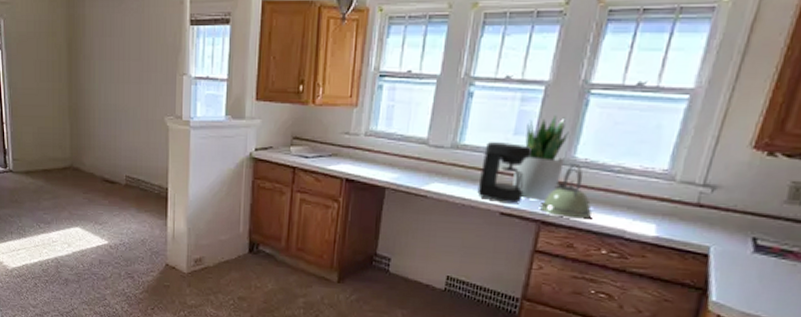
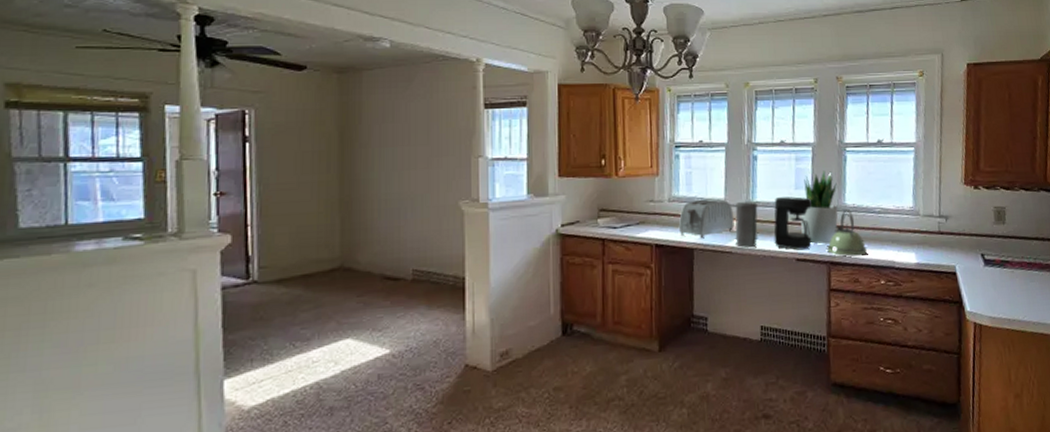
toaster: none [372,137,436,179] -> present [678,200,735,239]
canister: none [431,143,465,194] -> present [734,202,758,248]

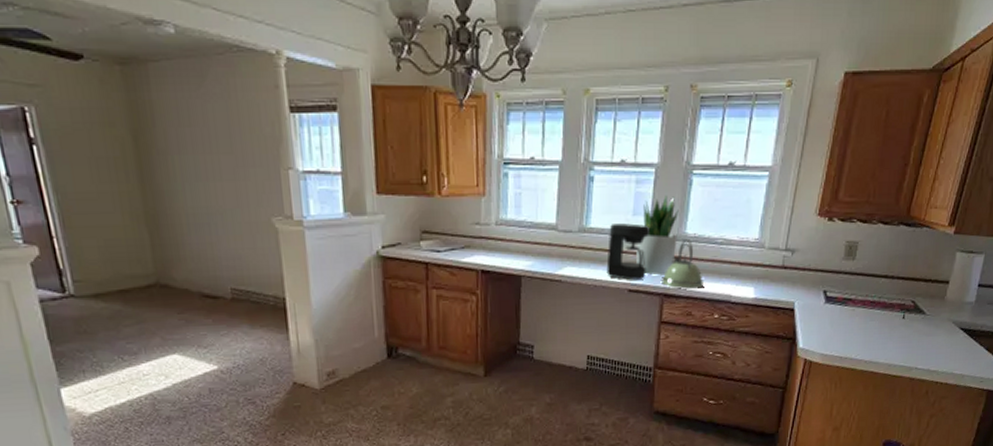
toaster: present [678,200,735,239] -> none [506,224,565,266]
canister: present [734,202,758,248] -> none [564,228,591,276]

